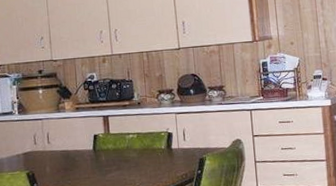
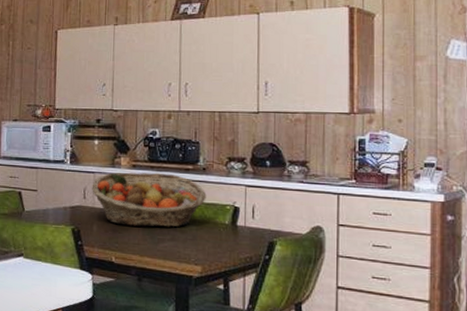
fruit basket: none [41,111,144,163] -> present [92,172,207,227]

